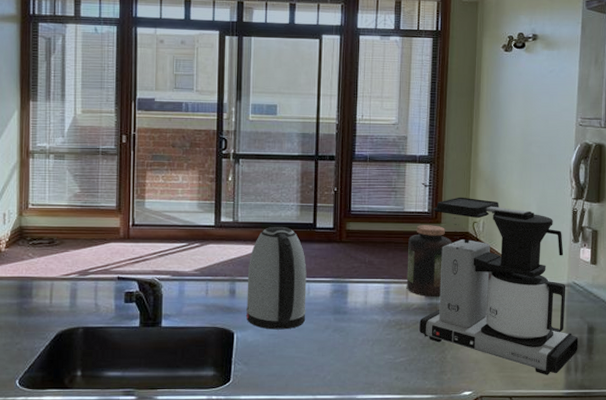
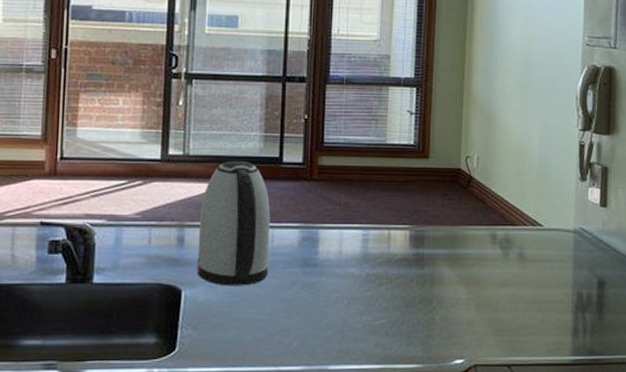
jar: present [406,225,452,298] -> none [388,160,442,247]
coffee maker: present [419,197,579,375] -> none [403,127,587,339]

